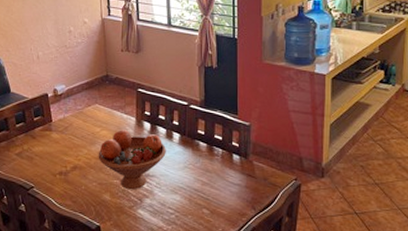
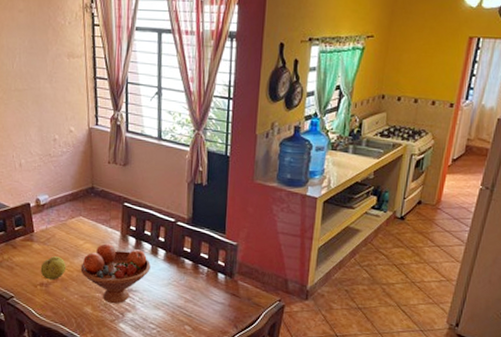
fruit: none [59,145,84,169] -> present [40,256,67,280]

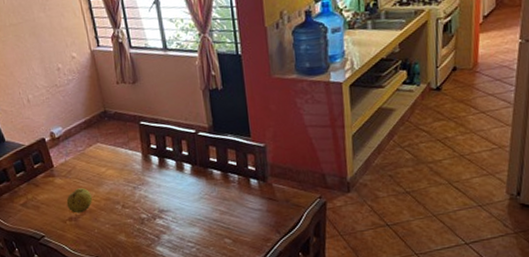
fruit bowl: present [80,243,151,304] -> none [107,166,179,228]

